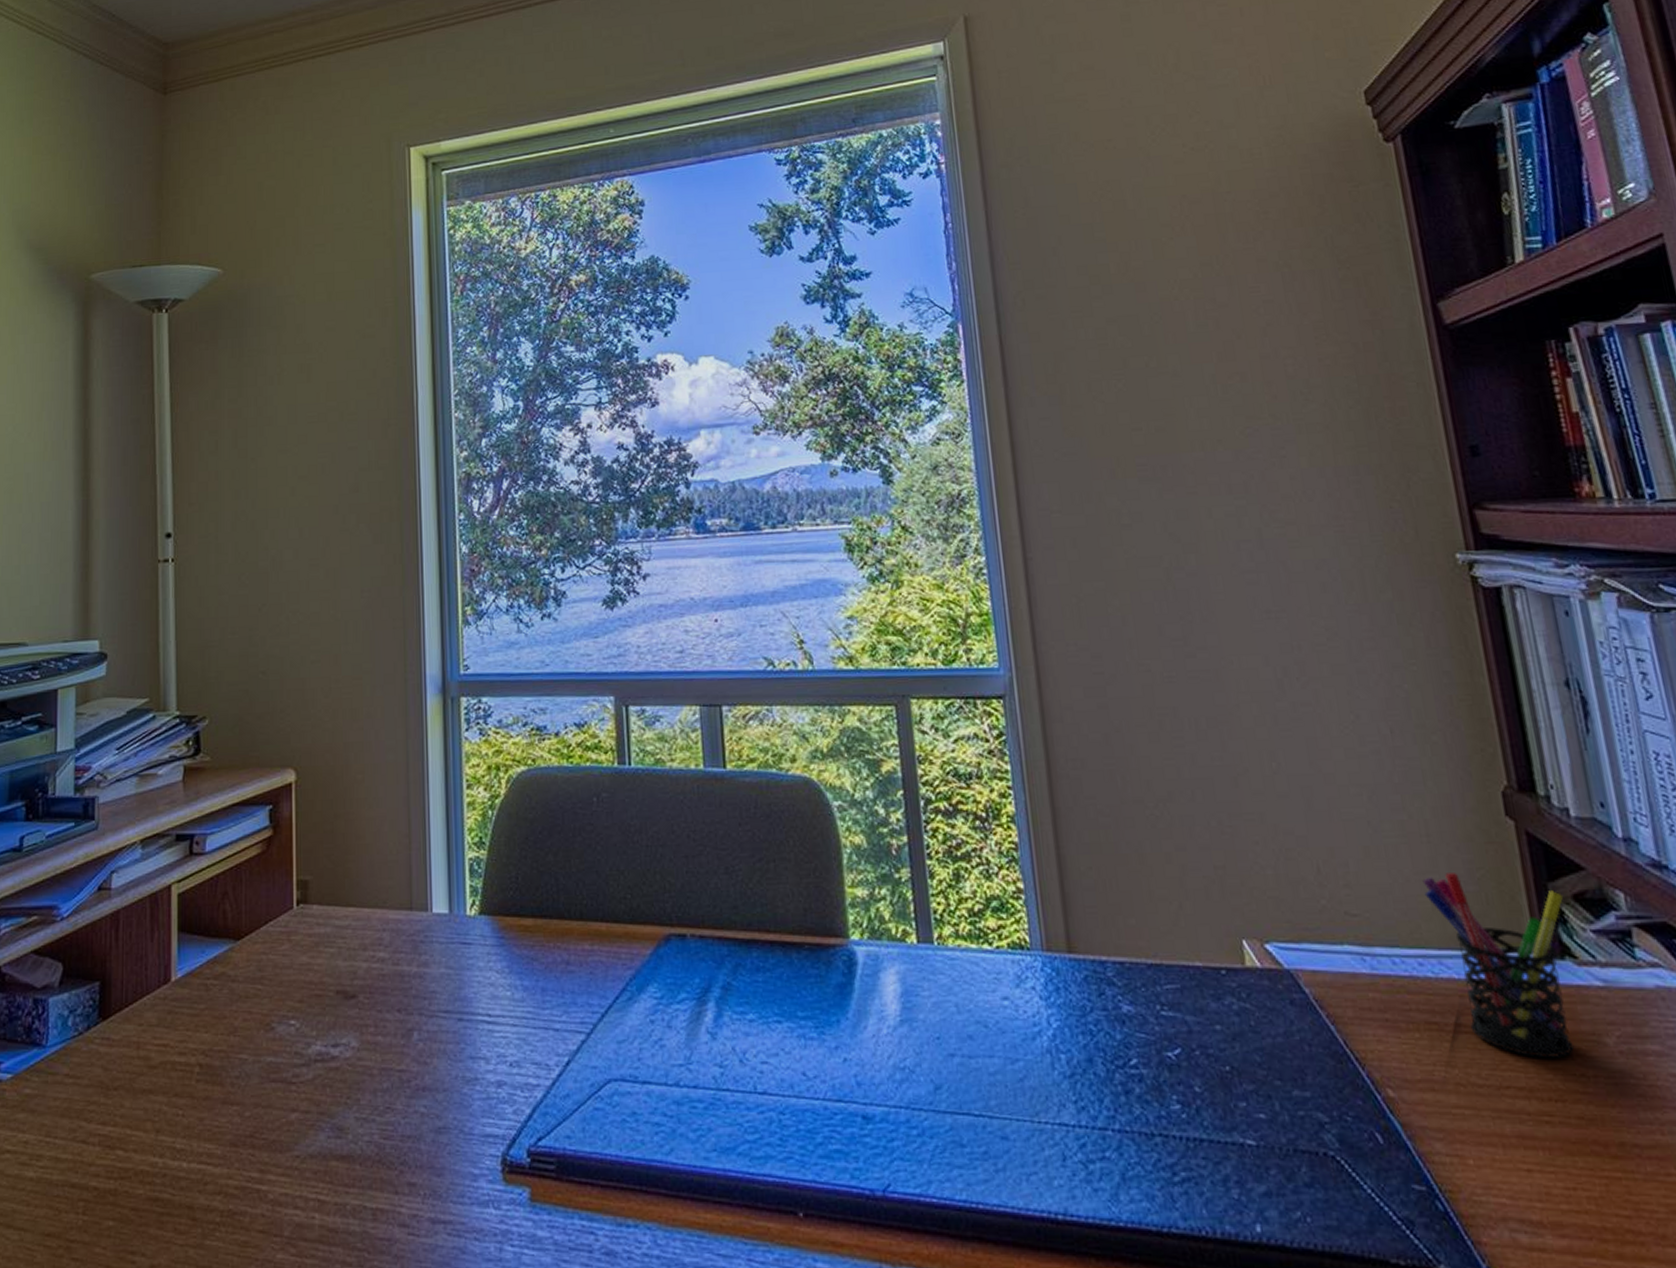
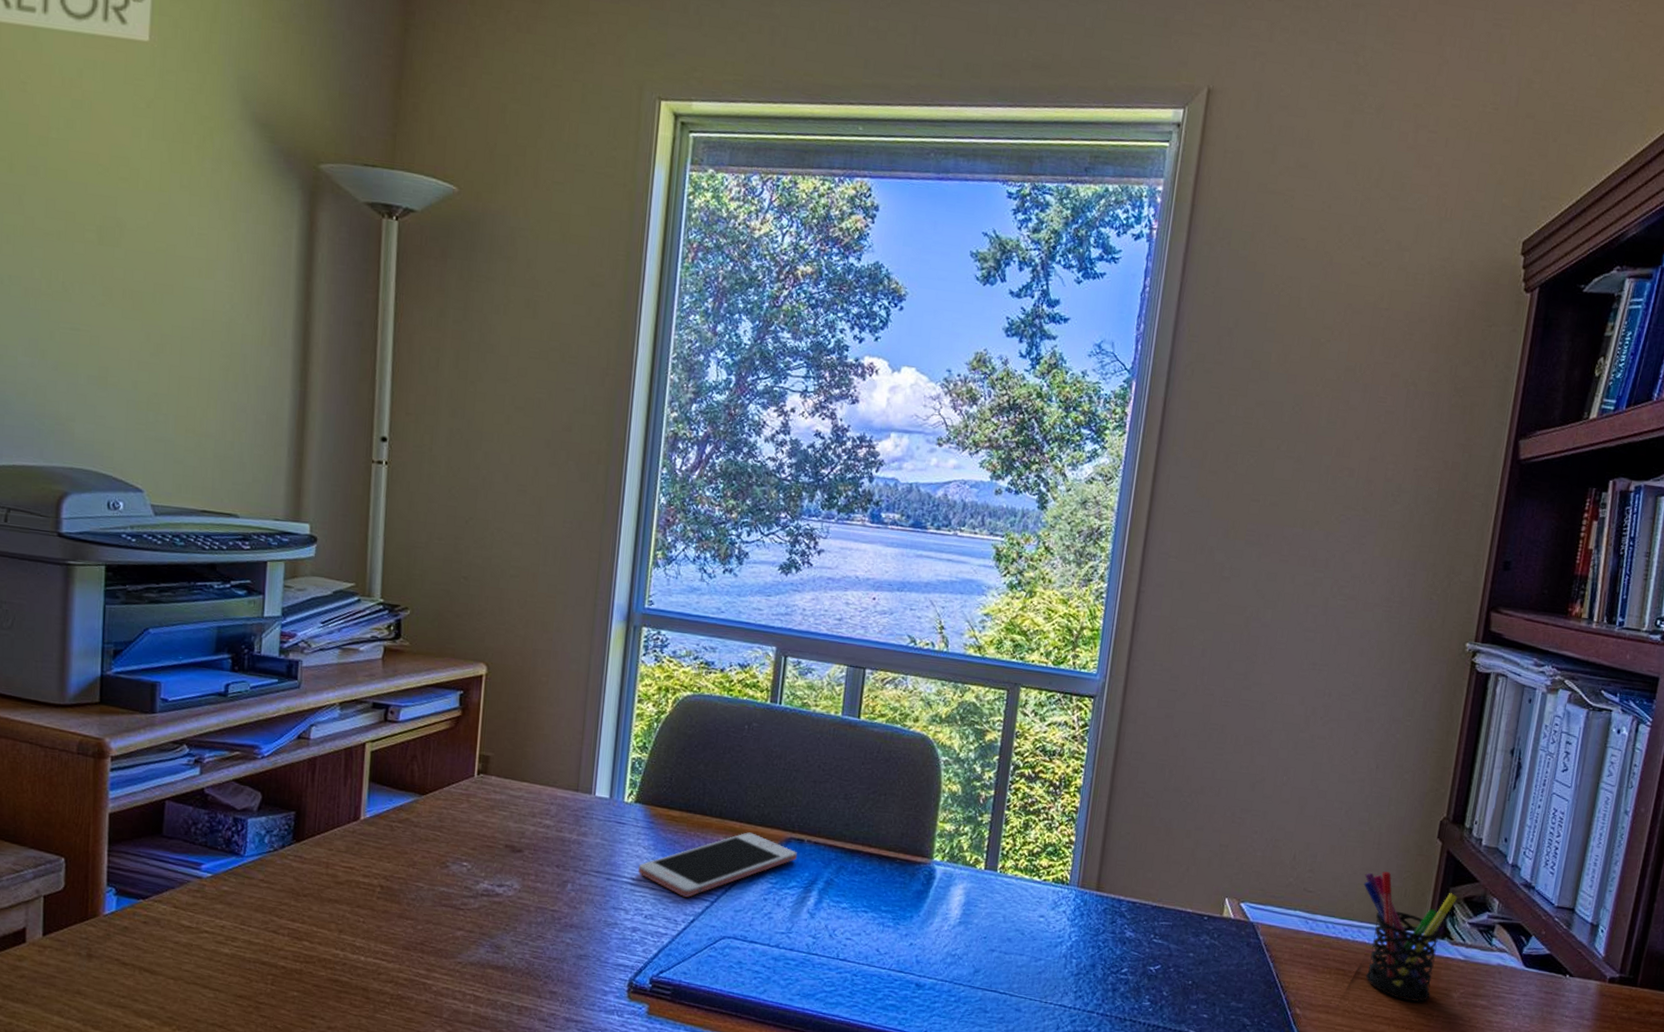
cell phone: none [493,934,681,1031] -> present [638,832,797,898]

